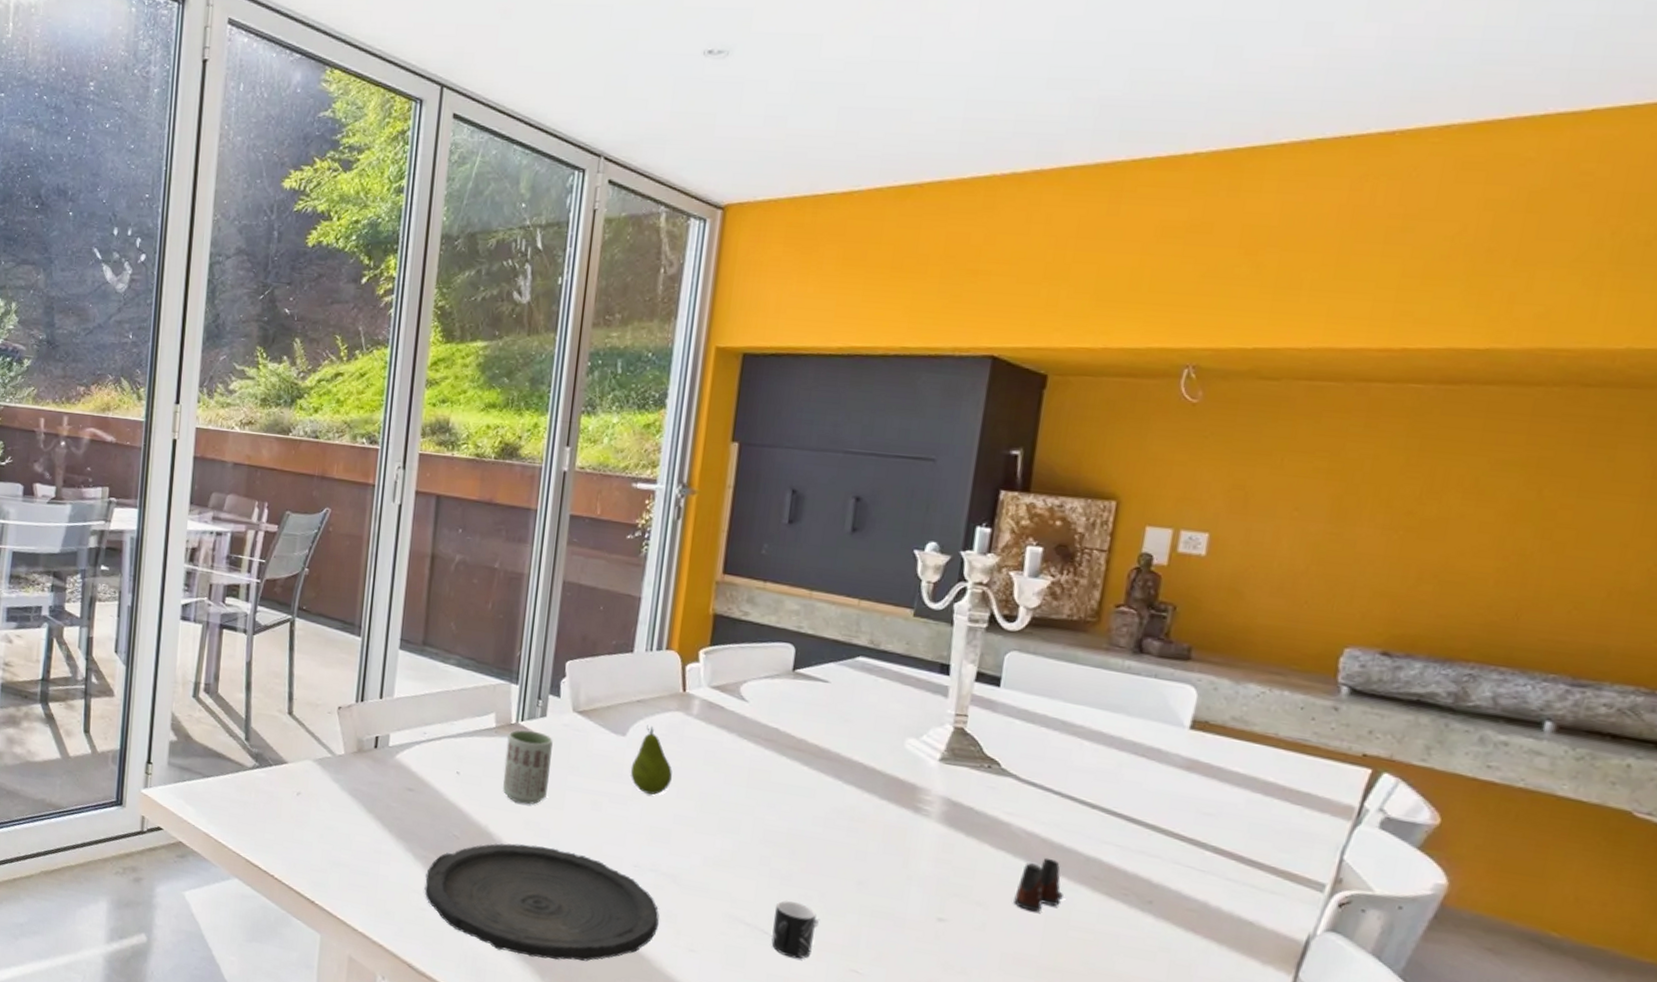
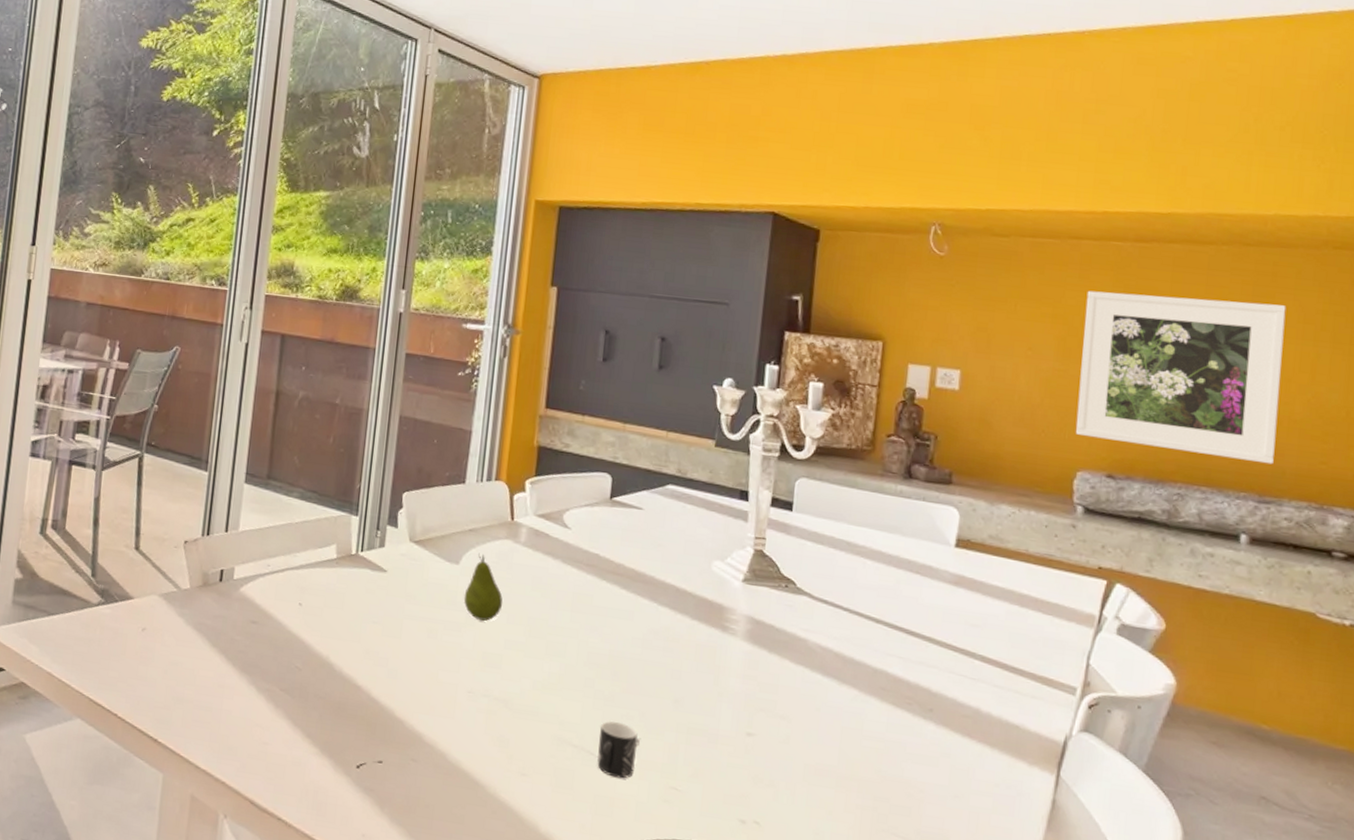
plate: present [424,843,660,961] -> none [267,673,493,790]
cup: present [503,729,553,805] -> none [343,560,391,634]
salt shaker: present [1014,858,1063,912] -> none [813,671,856,724]
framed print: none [1346,441,1631,643] -> present [1075,290,1286,465]

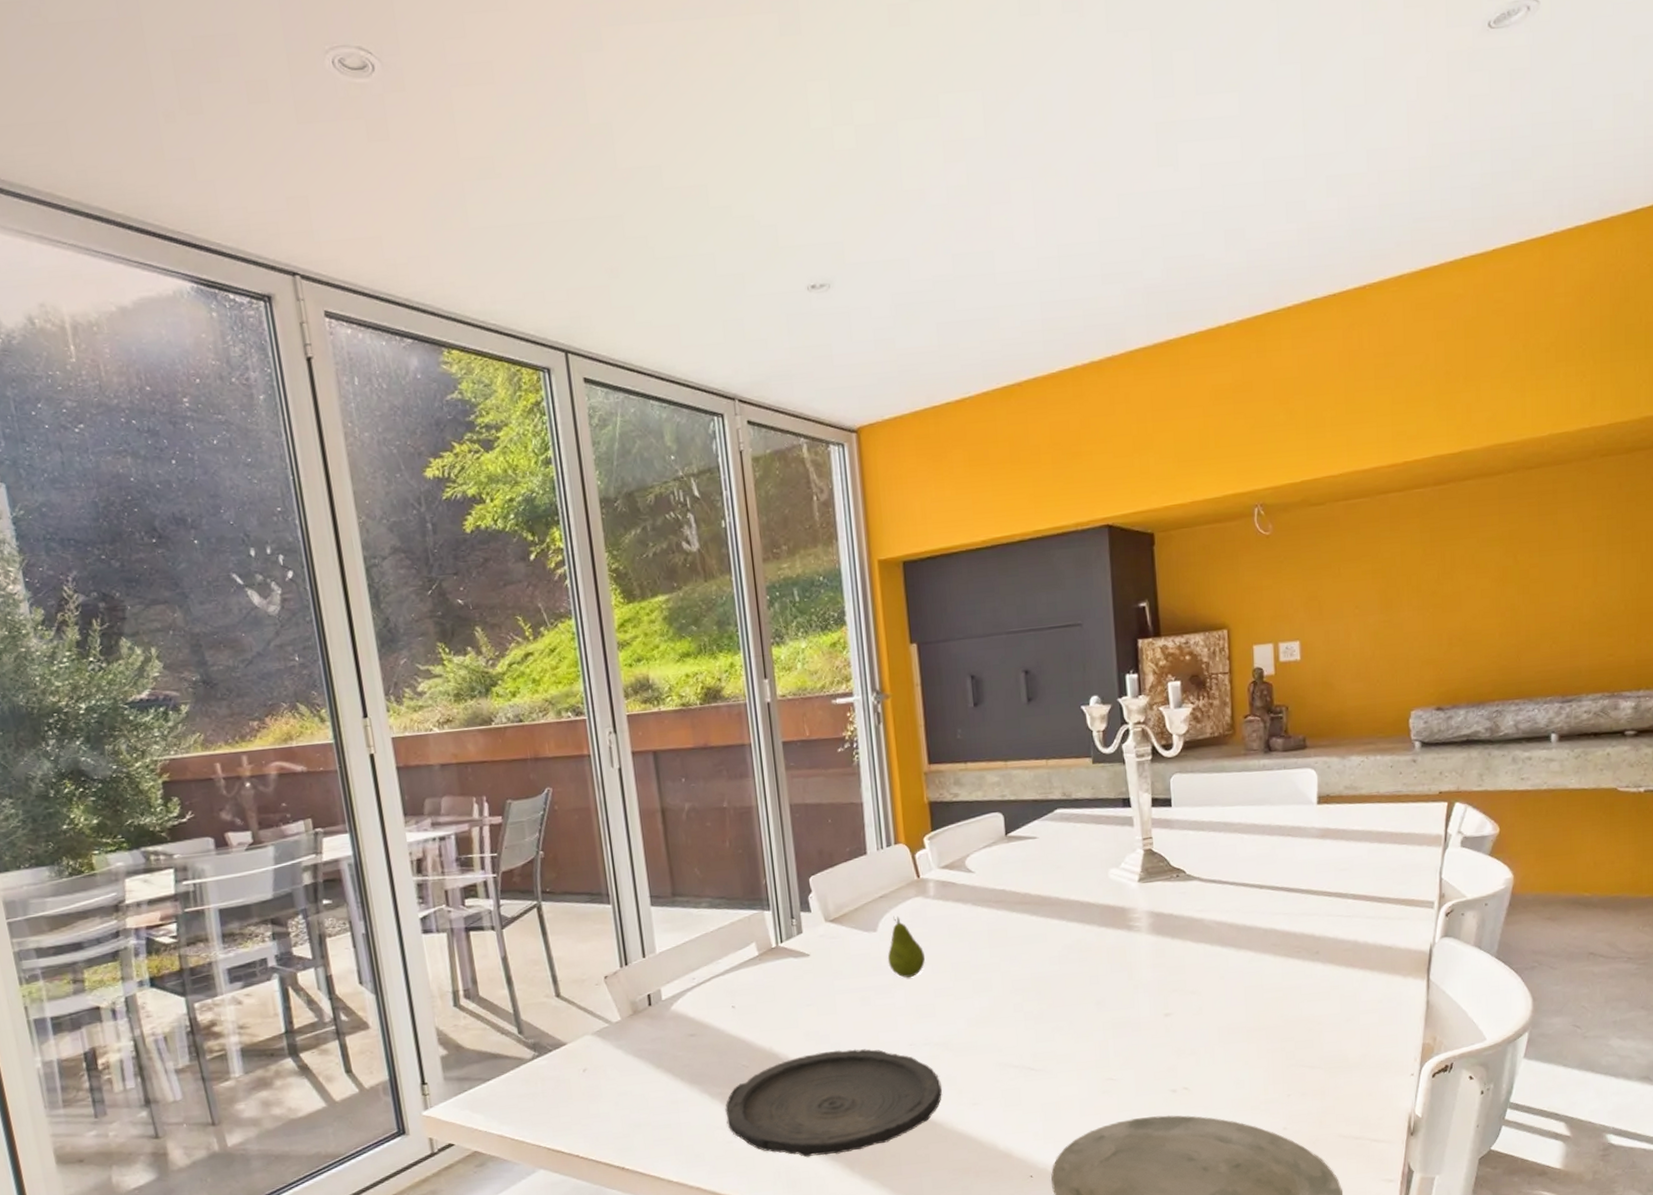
plate: none [267,673,493,790] -> present [725,1049,942,1158]
mug: present [596,721,641,779] -> none [1036,1035,1074,1084]
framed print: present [1075,290,1286,465] -> none [1399,519,1571,678]

